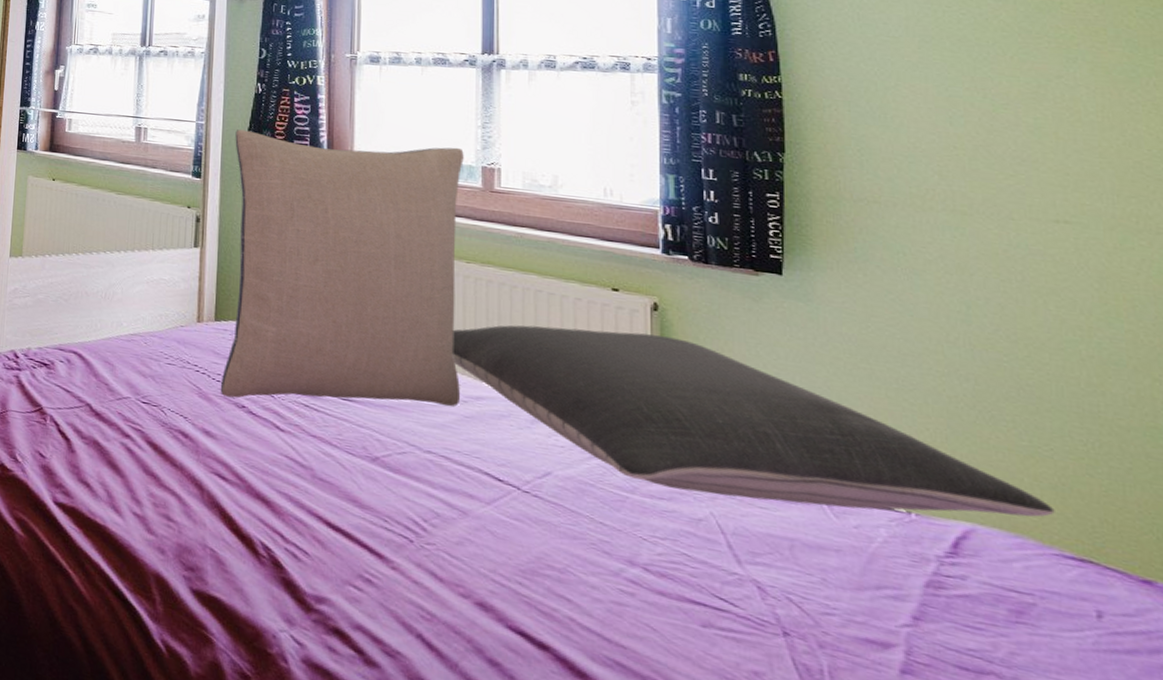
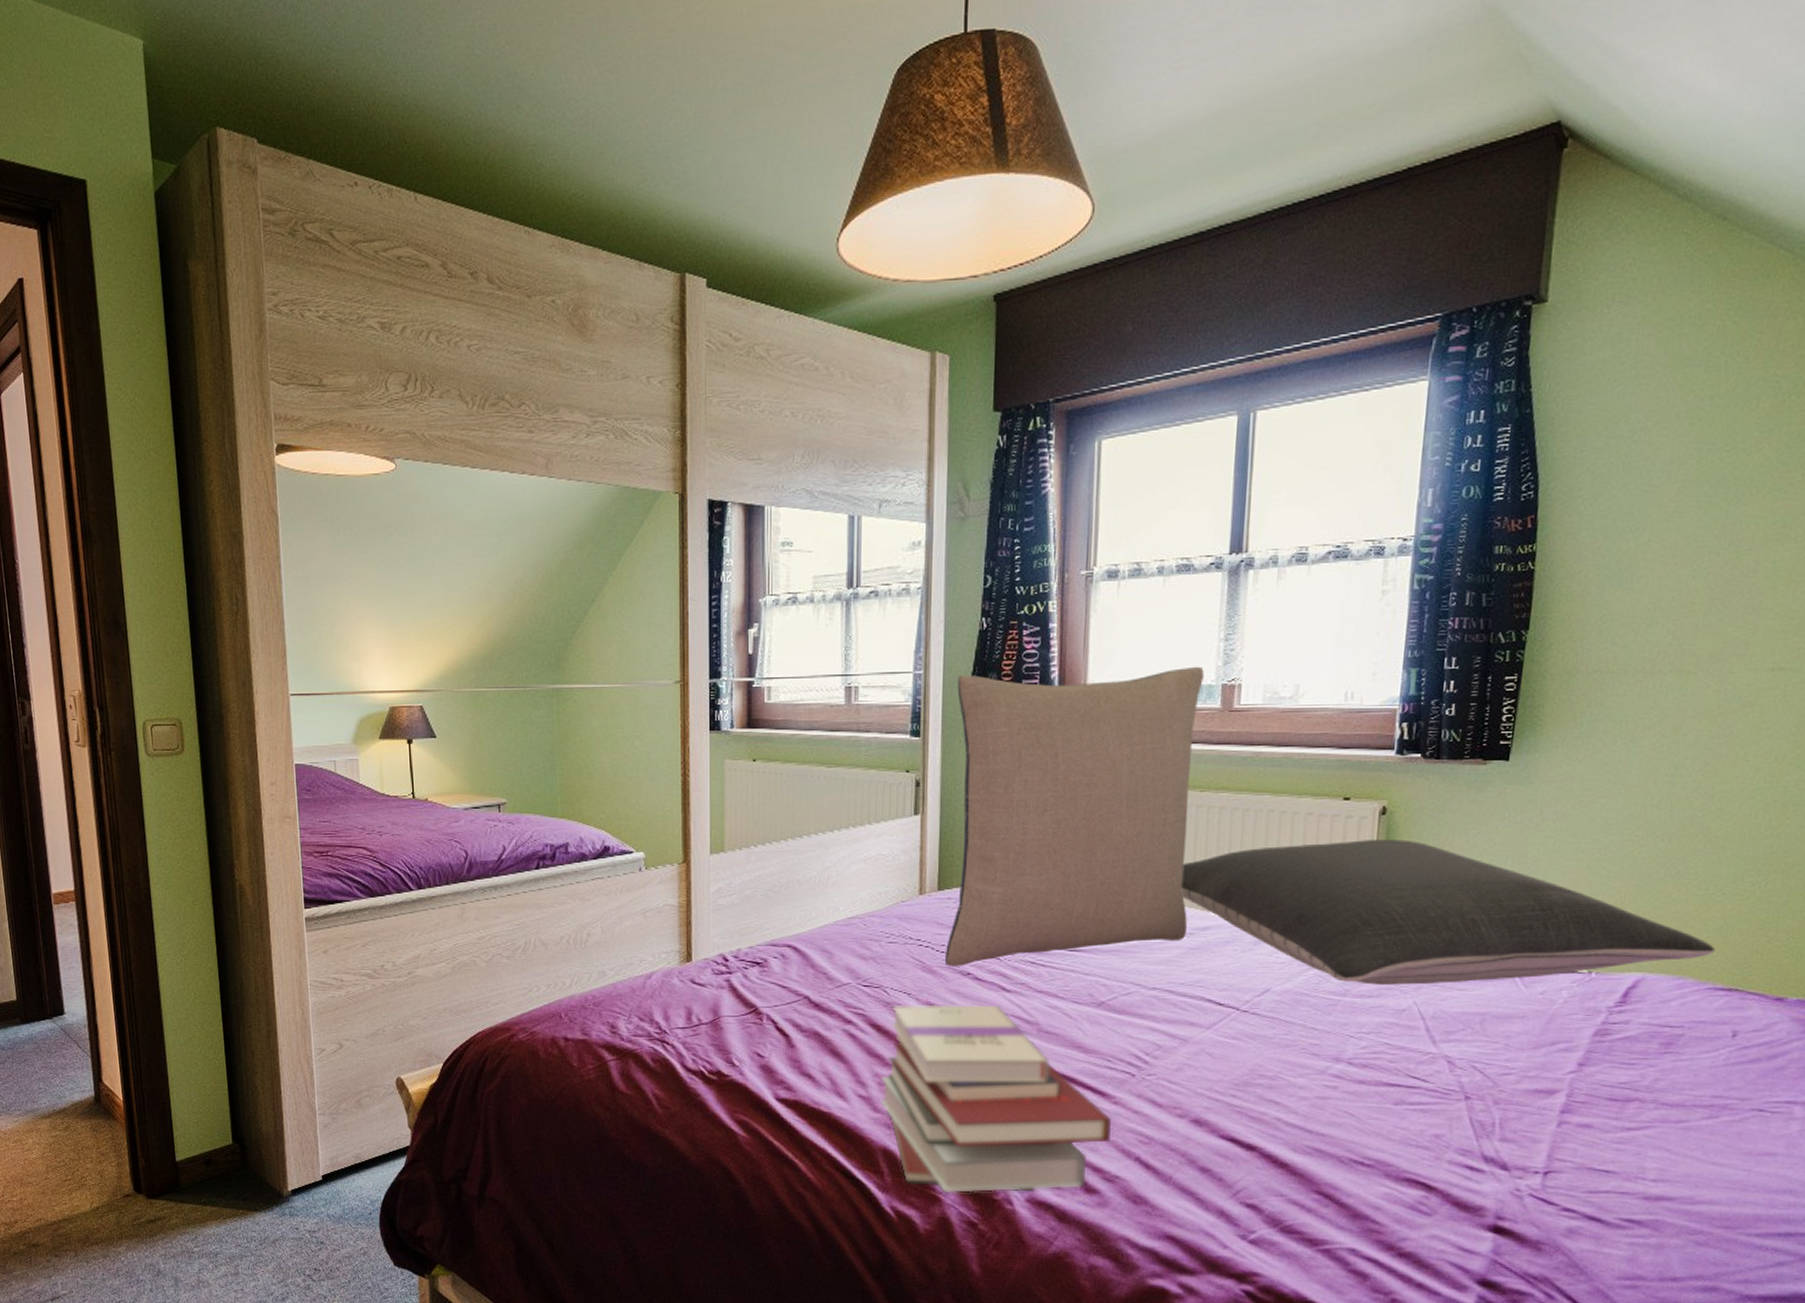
books: none [154,426,390,658] -> present [879,1004,1111,1193]

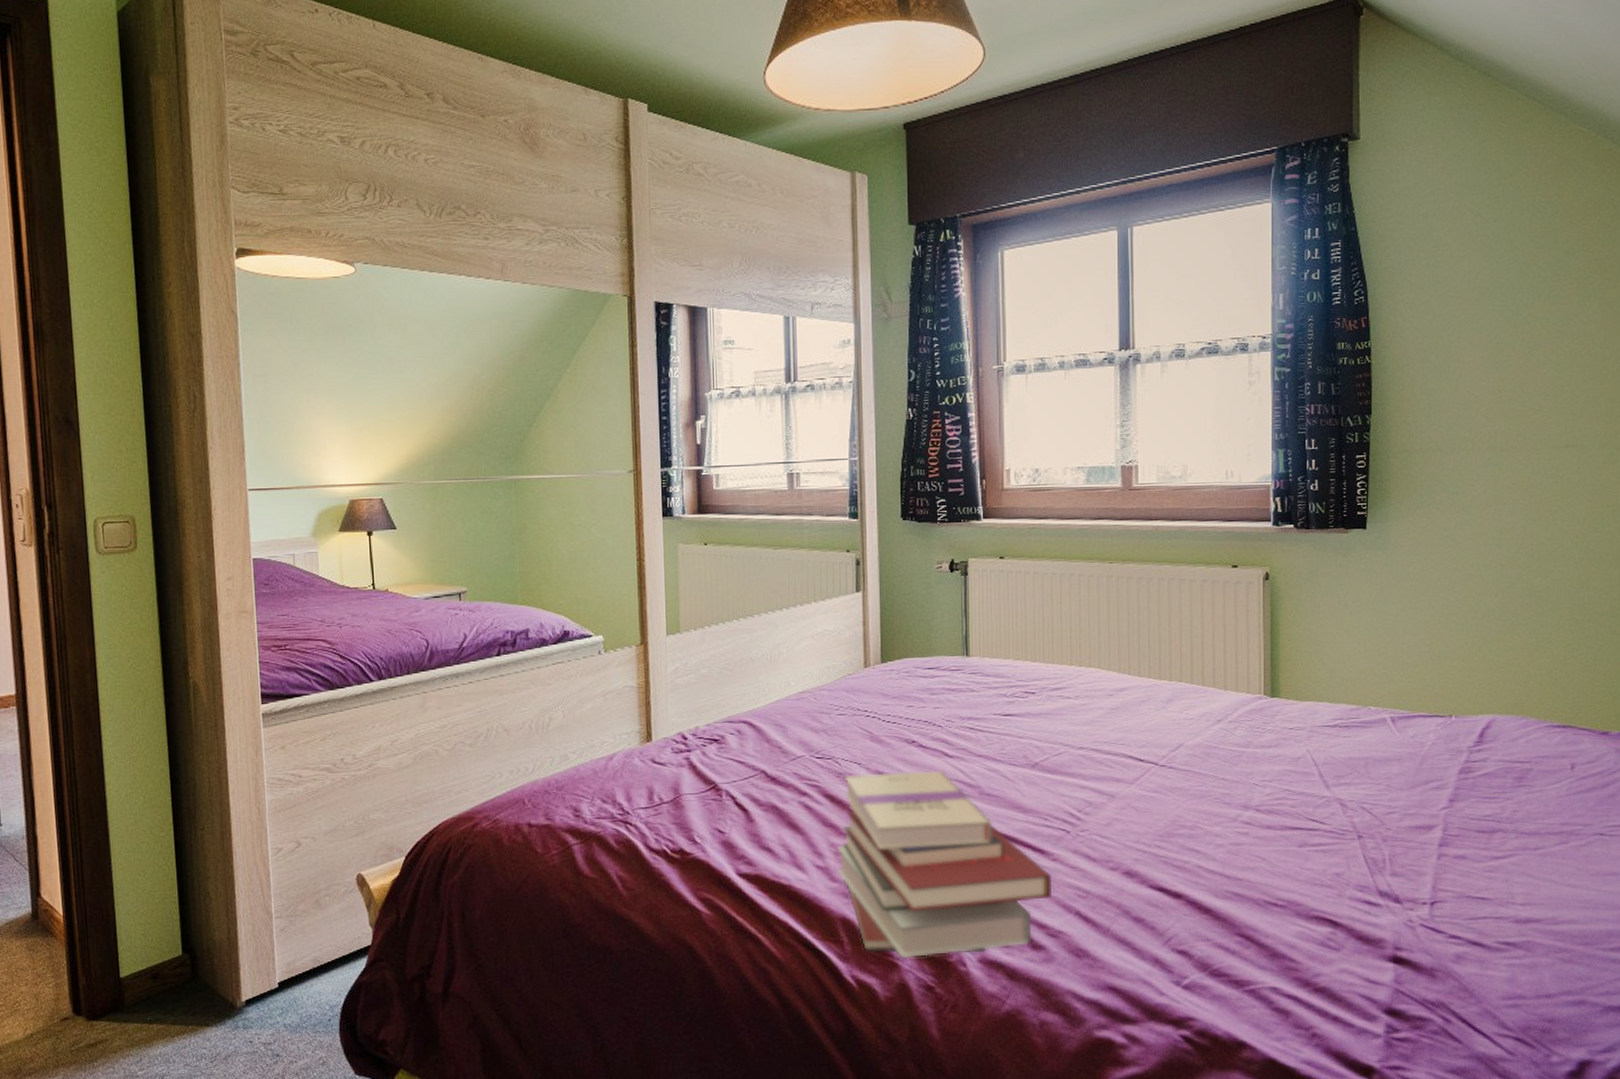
pillow: present [944,666,1204,966] -> none [889,450,1106,735]
pillow: present [1180,839,1716,985] -> none [1098,602,1549,736]

